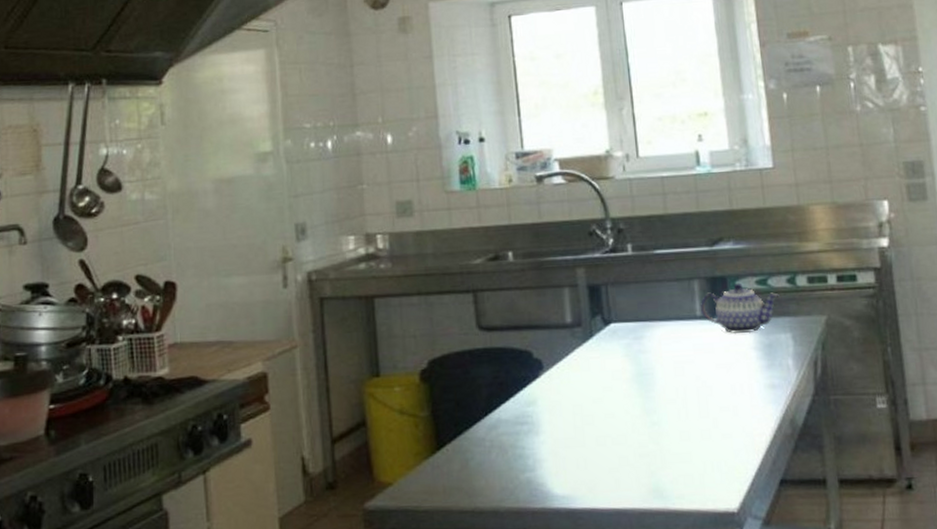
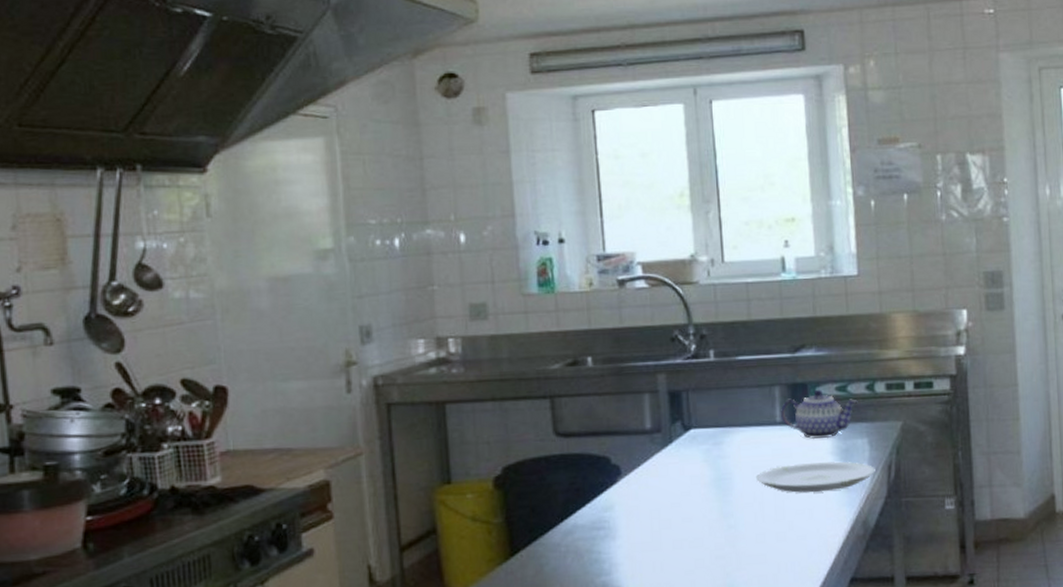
plate: none [678,357,801,389] -> present [756,461,876,493]

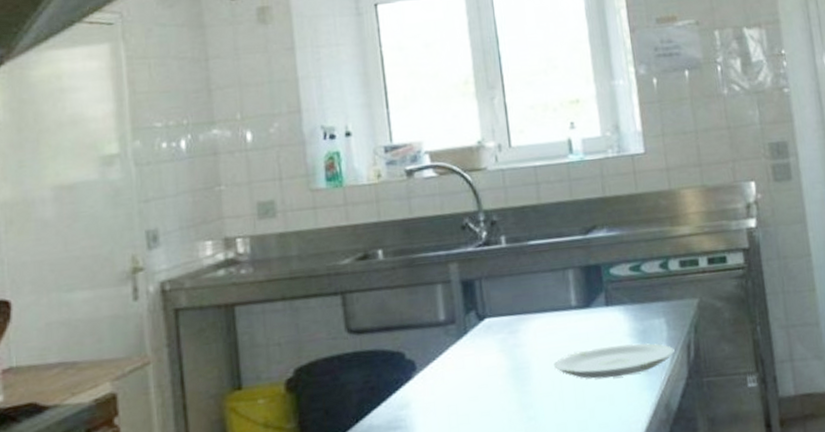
teapot: present [780,389,858,440] -> none [574,270,653,323]

